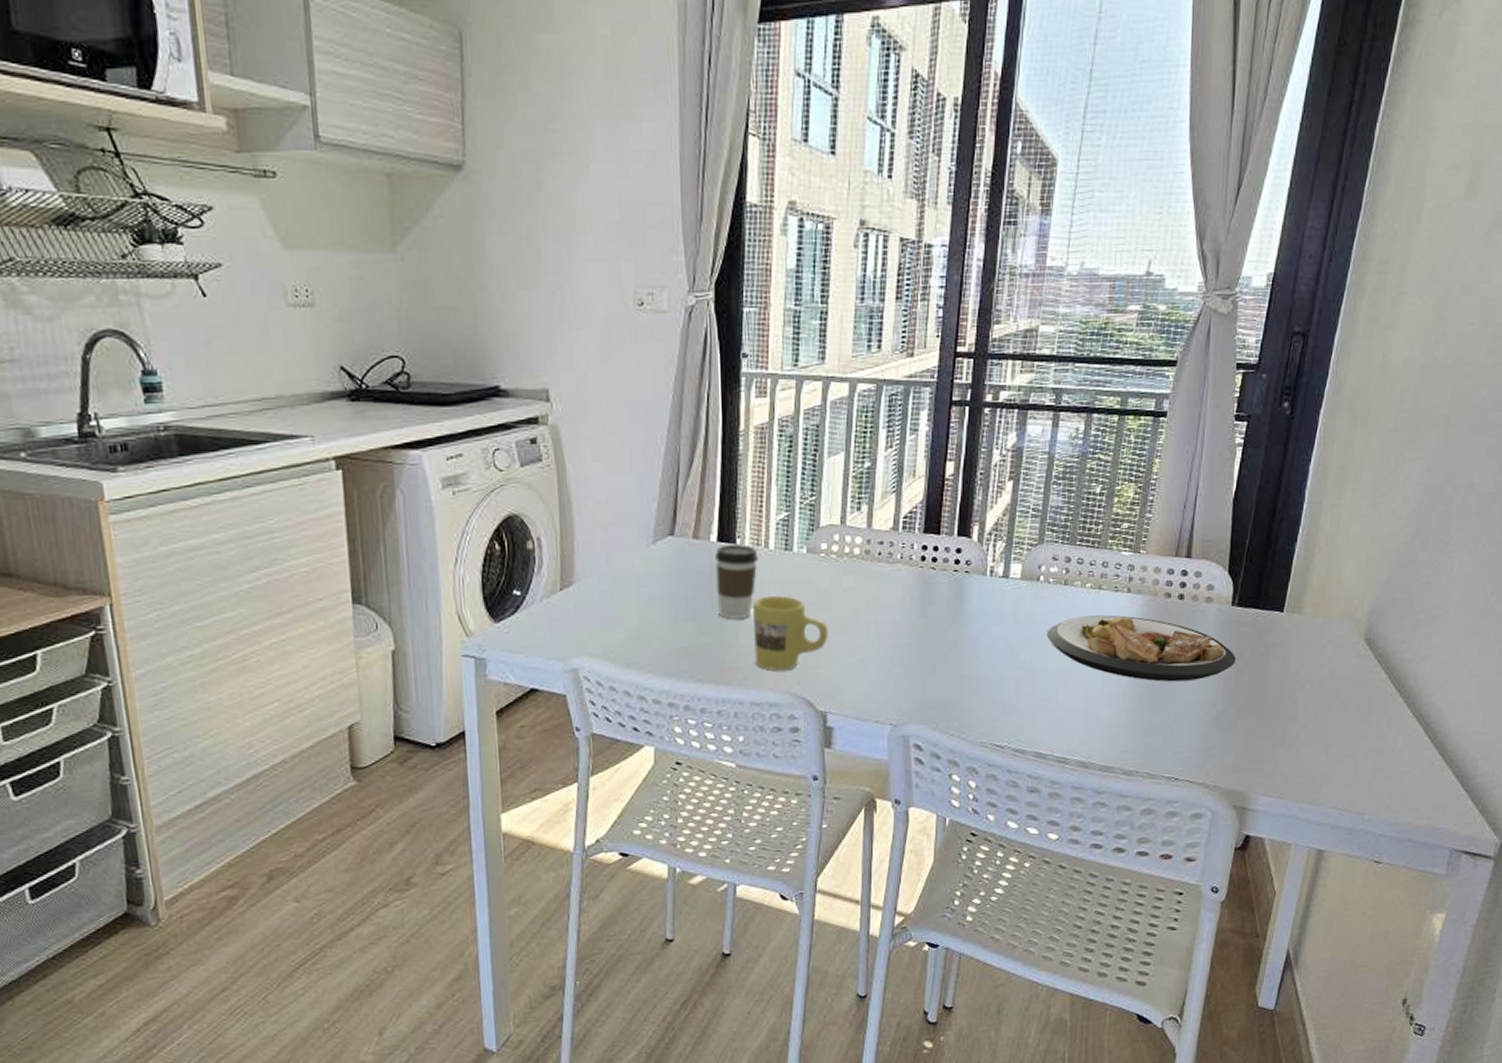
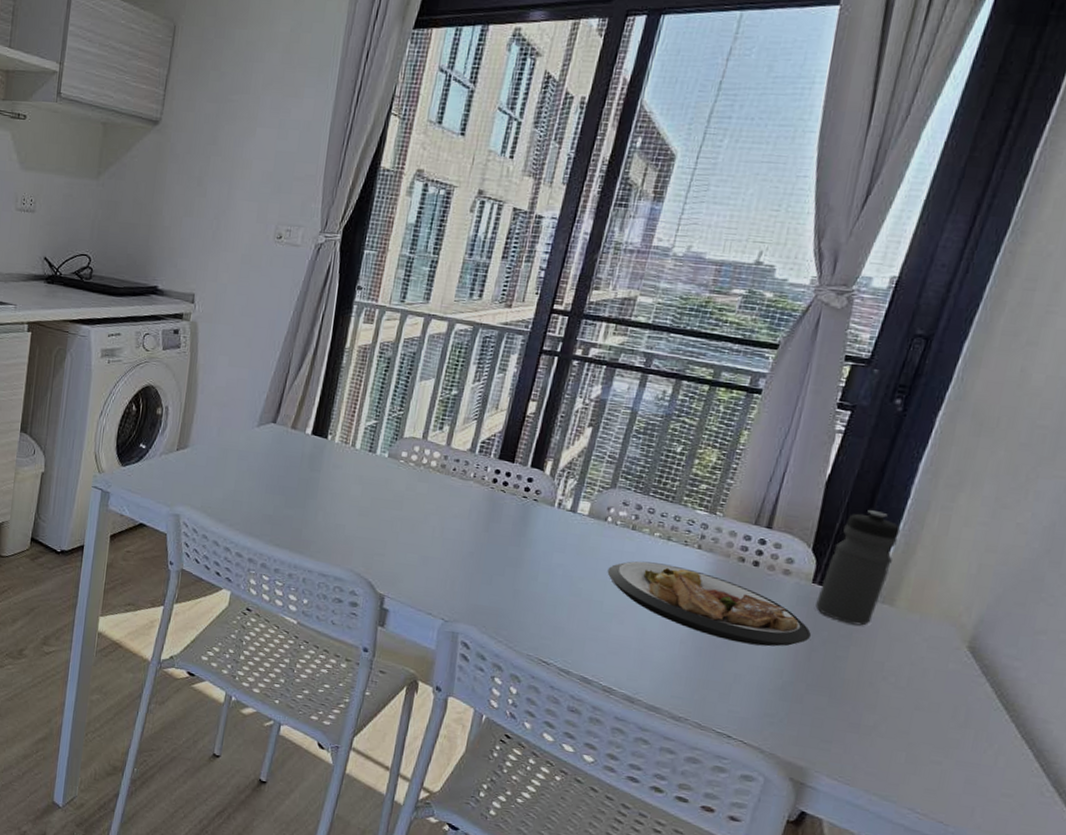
coffee cup: present [715,544,758,619] -> none [302,438,345,502]
mug: present [752,595,829,671] -> none [328,486,398,553]
water bottle: none [1237,521,1300,640] -> present [815,510,901,626]

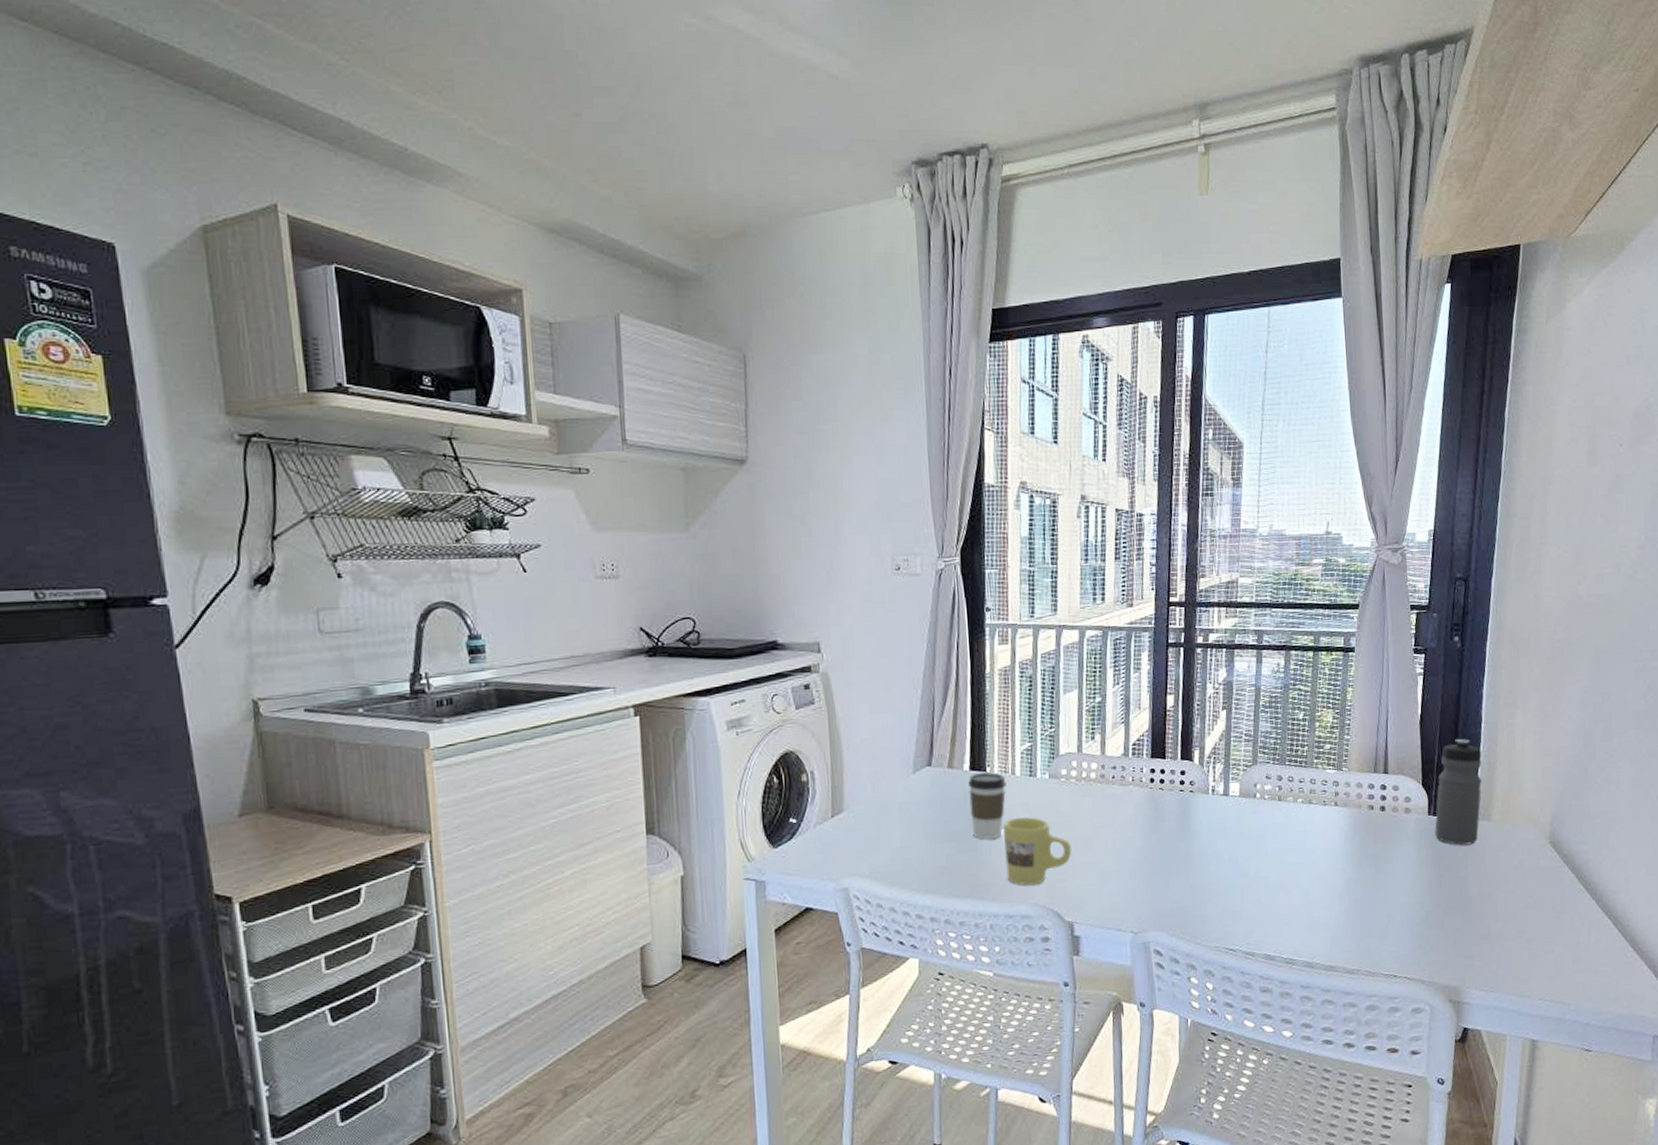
coffee cup: none [302,438,345,502] -> present [968,772,1006,839]
mug: none [328,486,398,553] -> present [1003,816,1072,886]
plate: present [607,561,811,647] -> none [1266,826,1437,886]

